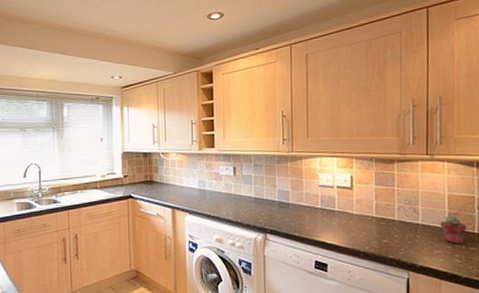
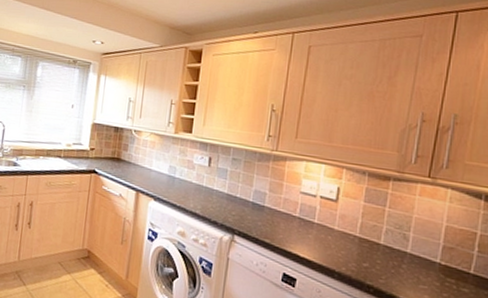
potted succulent: present [440,216,467,244] -> none [431,249,462,283]

